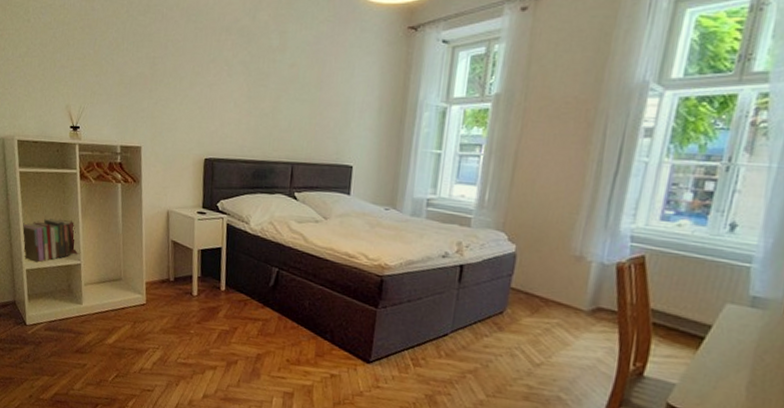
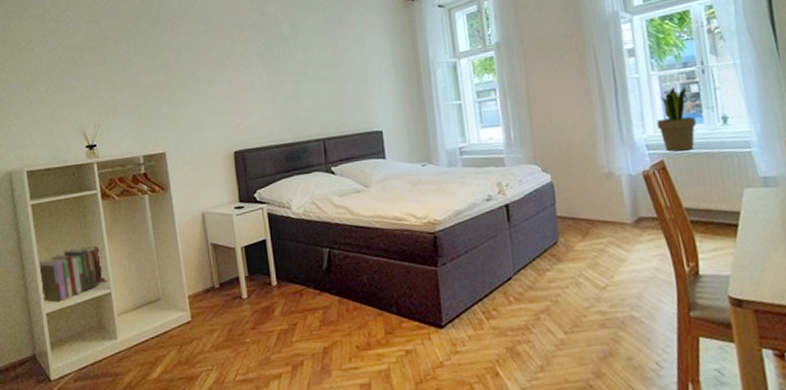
potted plant: none [651,179,709,252] -> present [656,86,697,152]

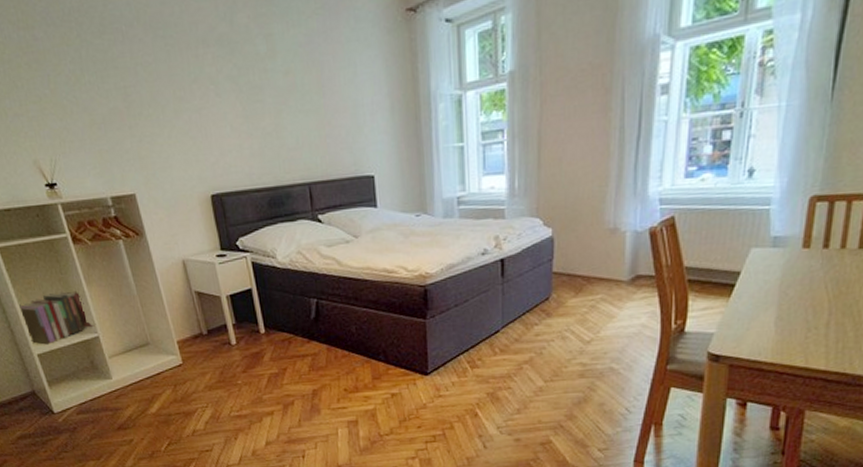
potted plant: present [656,86,697,152] -> none [676,132,727,208]

